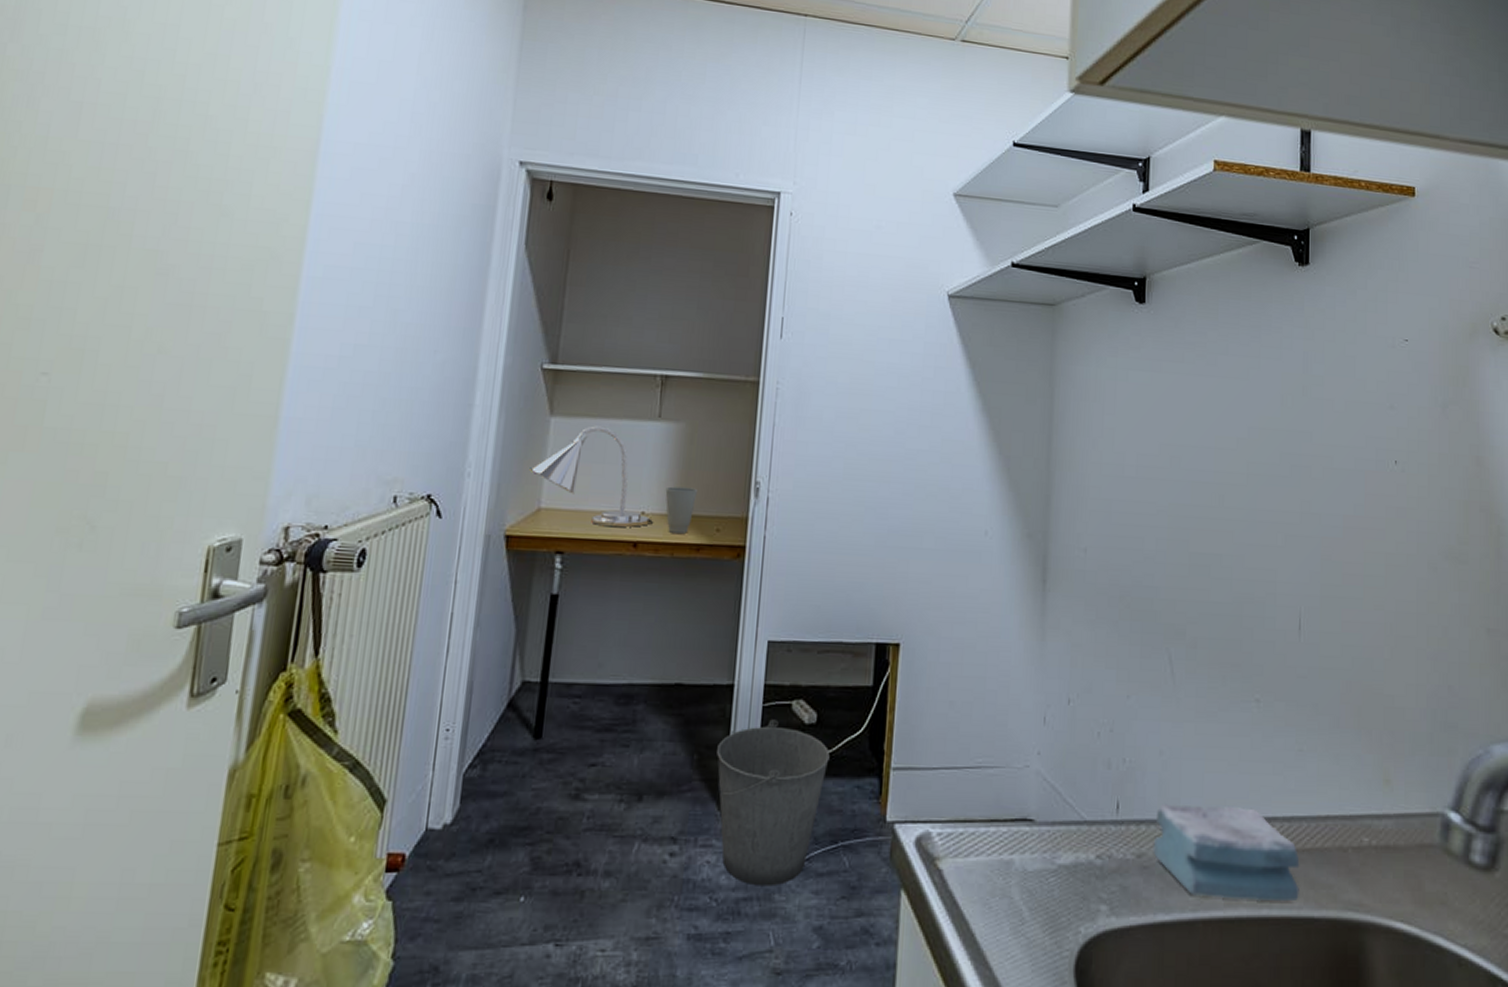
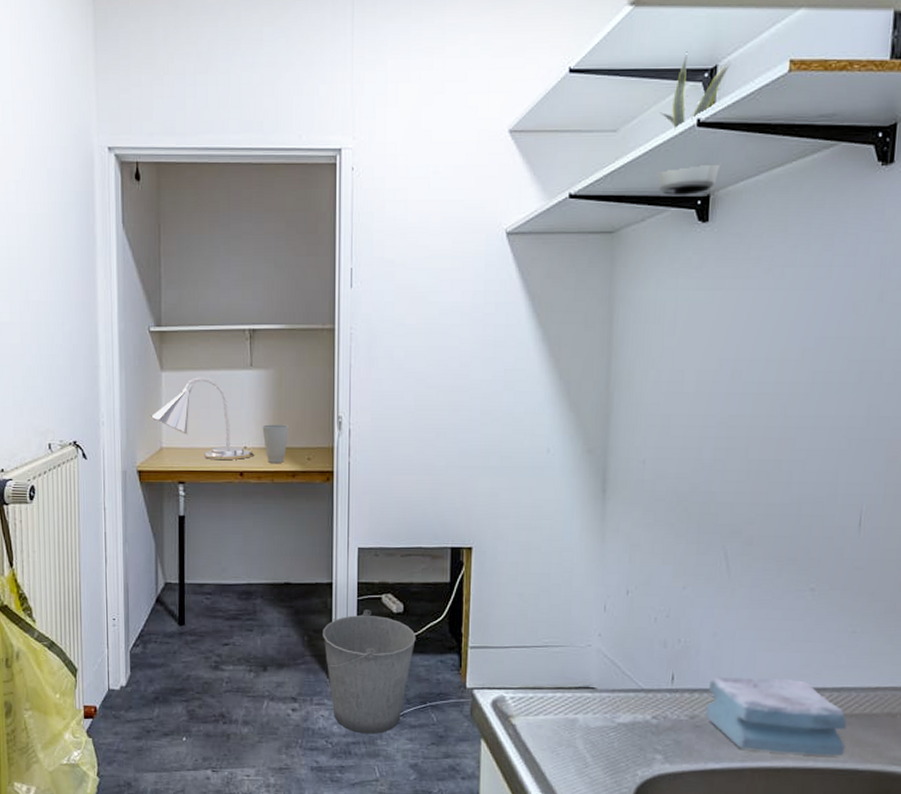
potted plant: none [1095,143,1162,276] -> present [656,54,731,195]

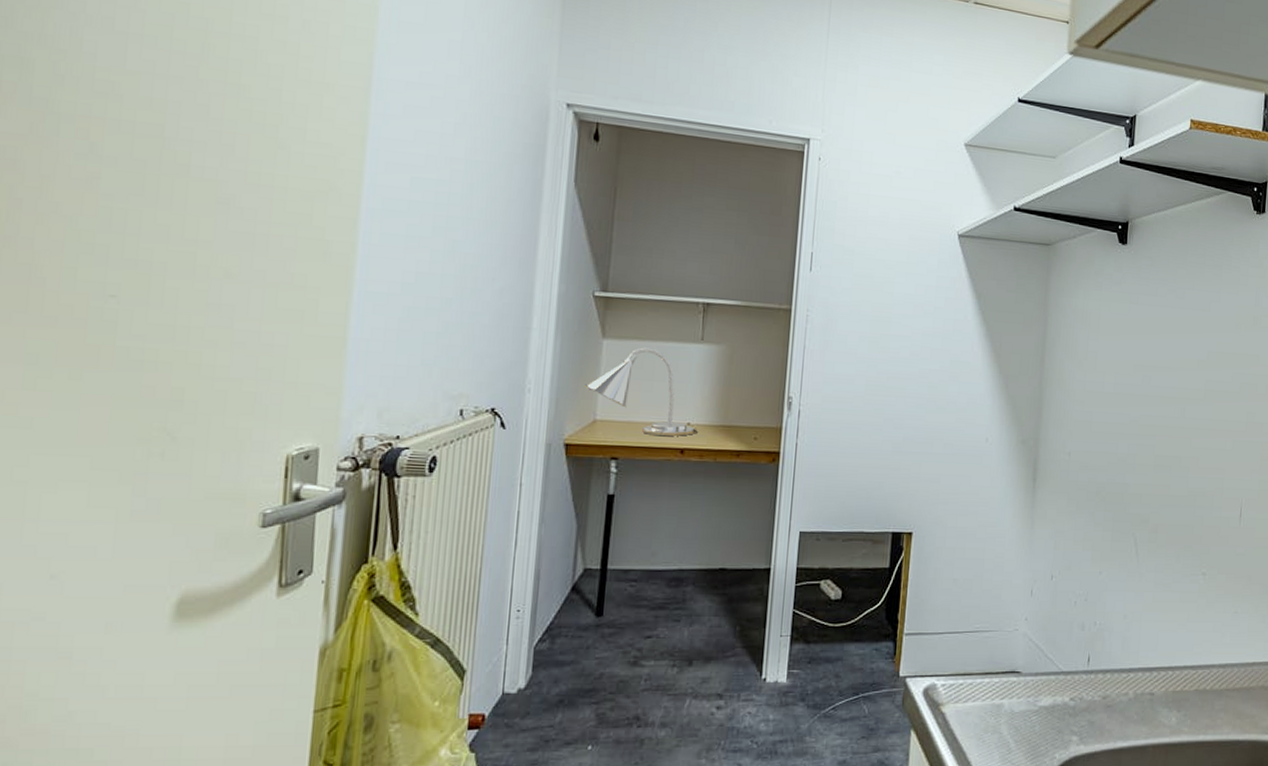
cup: present [262,424,289,463] -> none [708,401,737,441]
bucket: present [323,609,416,734] -> none [756,596,853,731]
potted plant: present [656,54,731,195] -> none [1086,102,1146,220]
sponge: present [705,676,847,756] -> none [1115,656,1230,730]

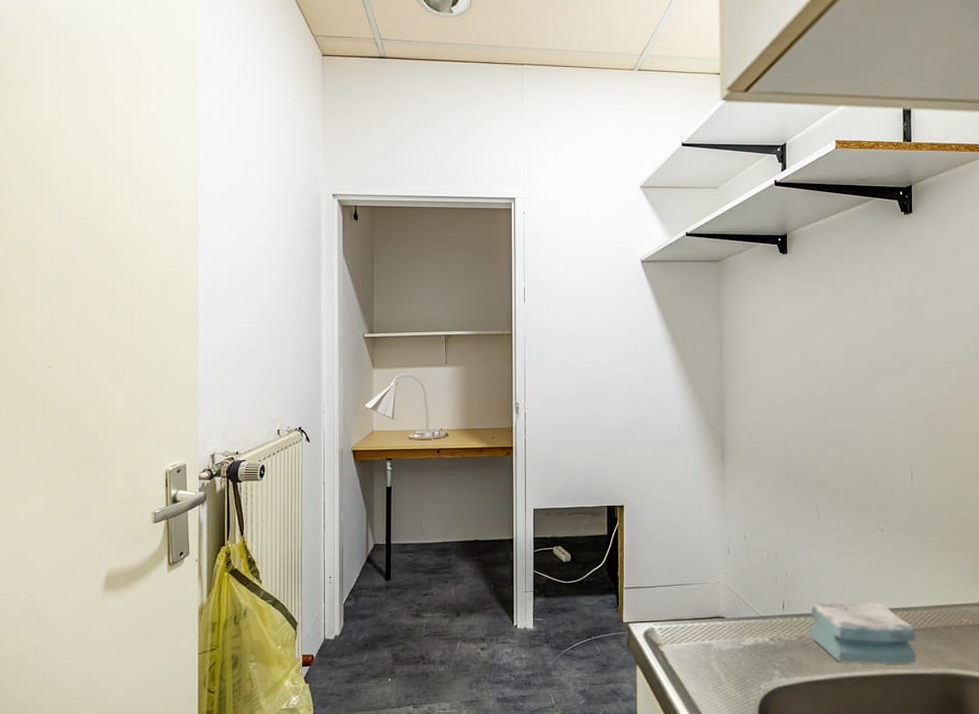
sponge: none [1115,656,1230,730] -> present [810,602,916,664]

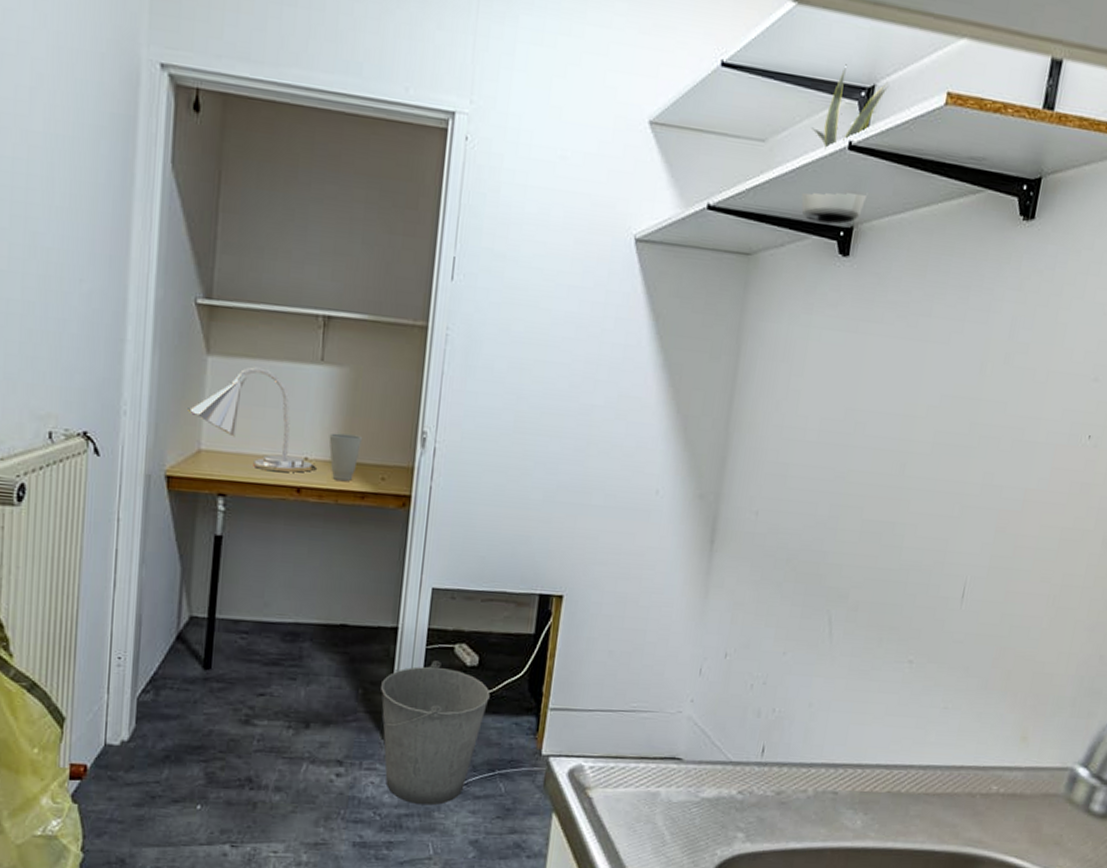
cup: none [455,410,476,441] -> present [329,433,362,481]
bucket: none [506,560,582,667] -> present [381,660,490,806]
potted plant: none [747,135,795,234] -> present [801,67,889,225]
sponge: present [810,602,916,664] -> none [792,749,929,837]

